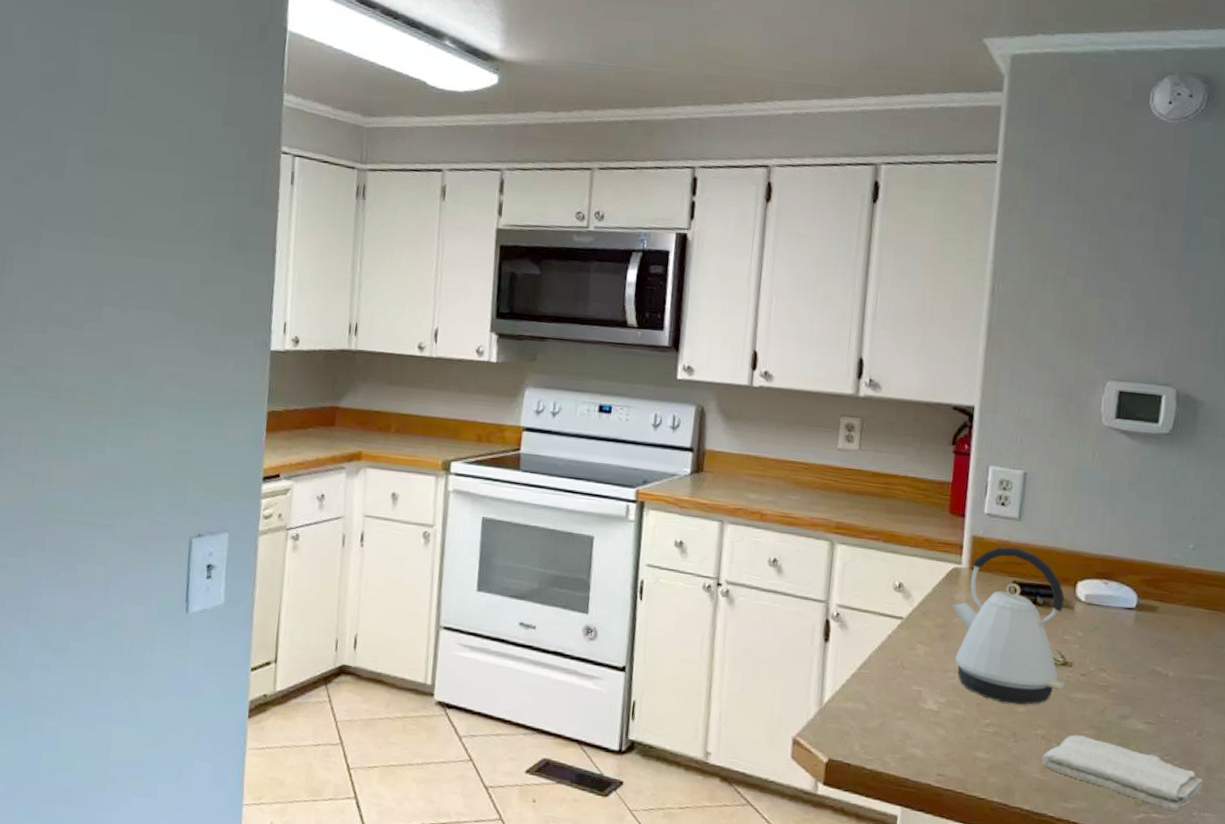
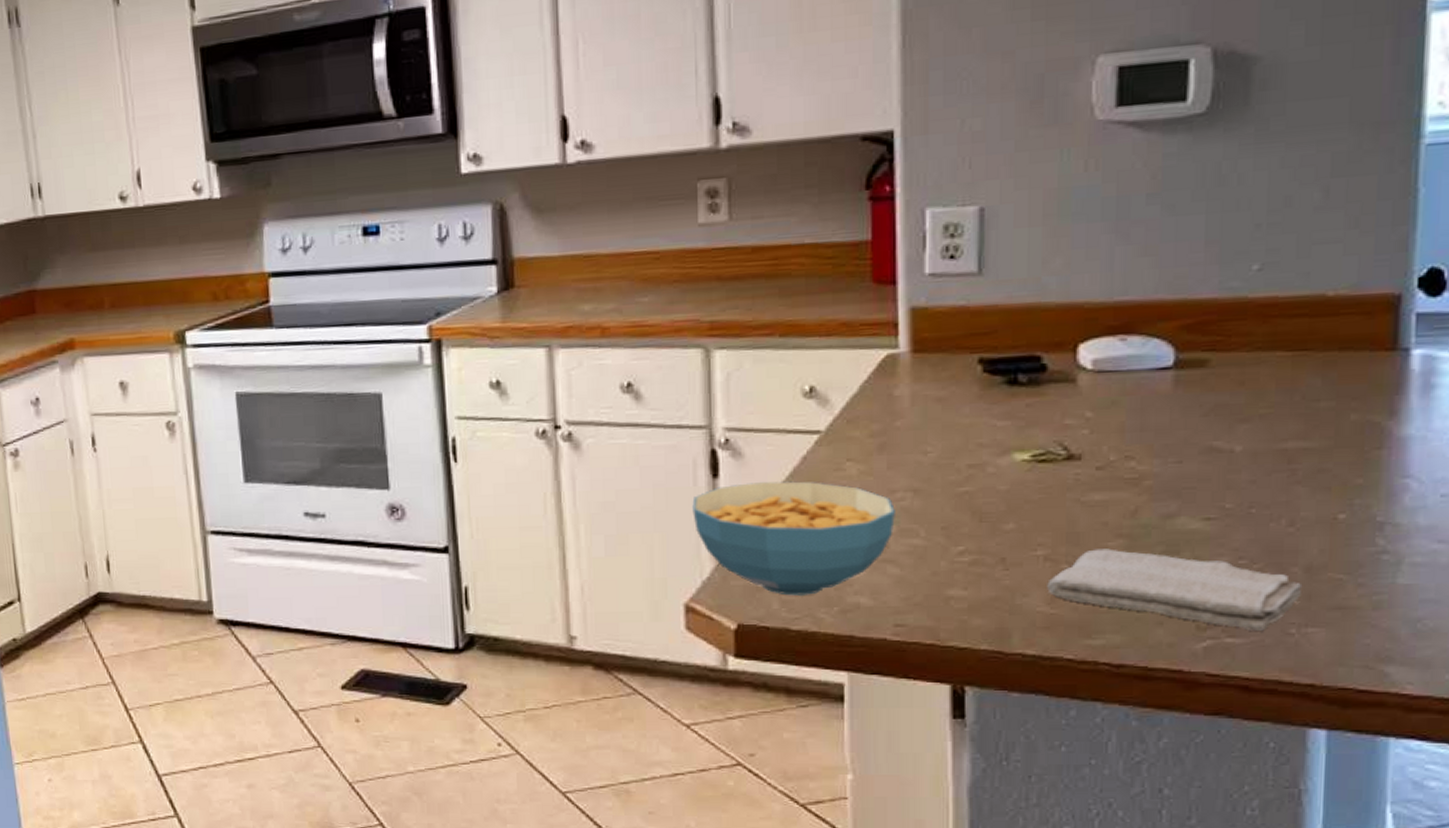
cereal bowl: none [807,649,947,743] -> present [692,481,895,596]
kettle: present [951,547,1065,705] -> none [890,312,1072,521]

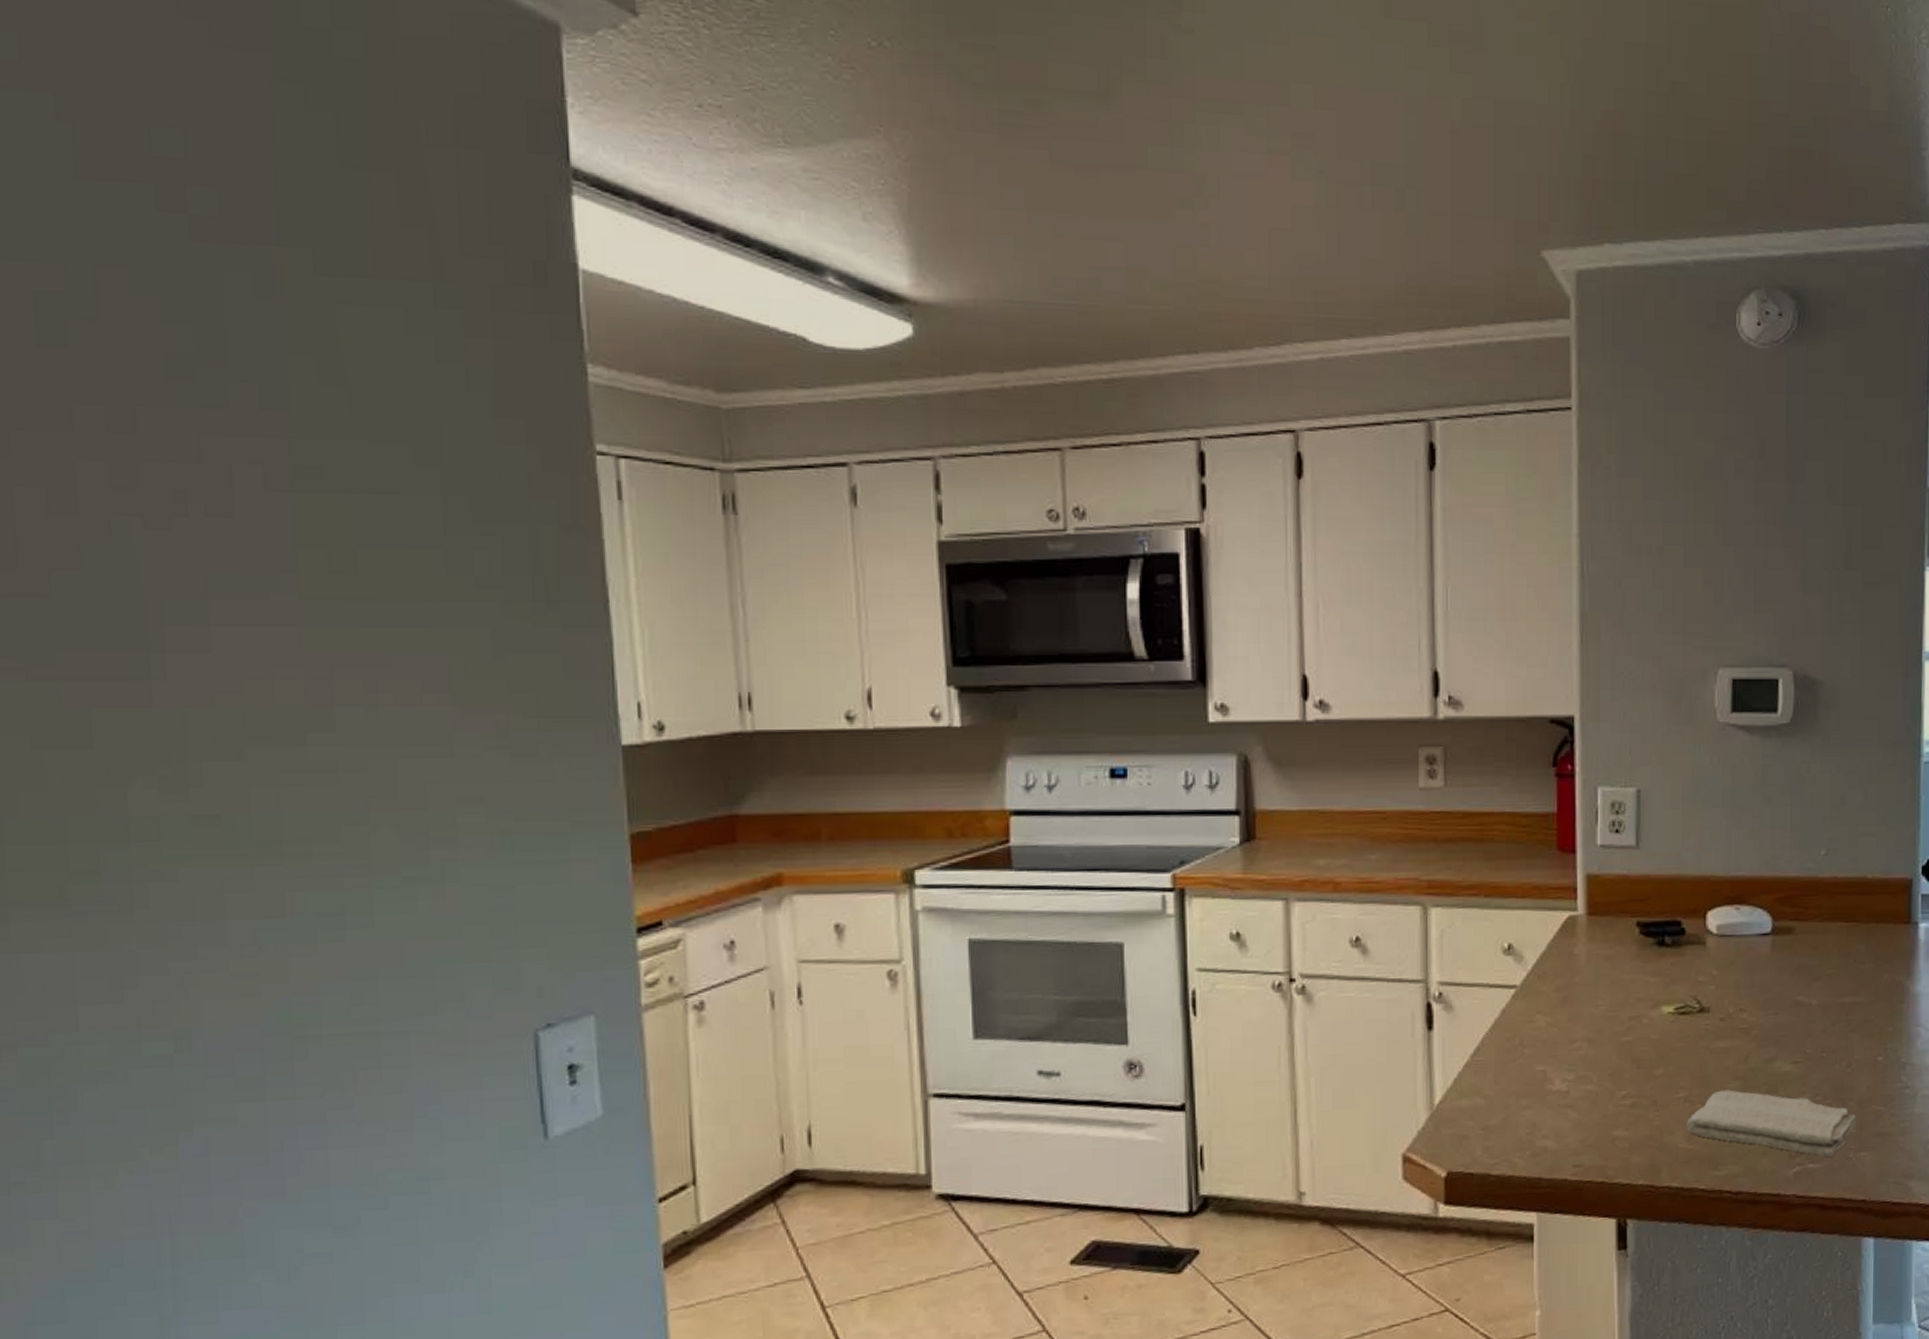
cereal bowl: present [692,481,895,596] -> none [1410,1033,1574,1142]

